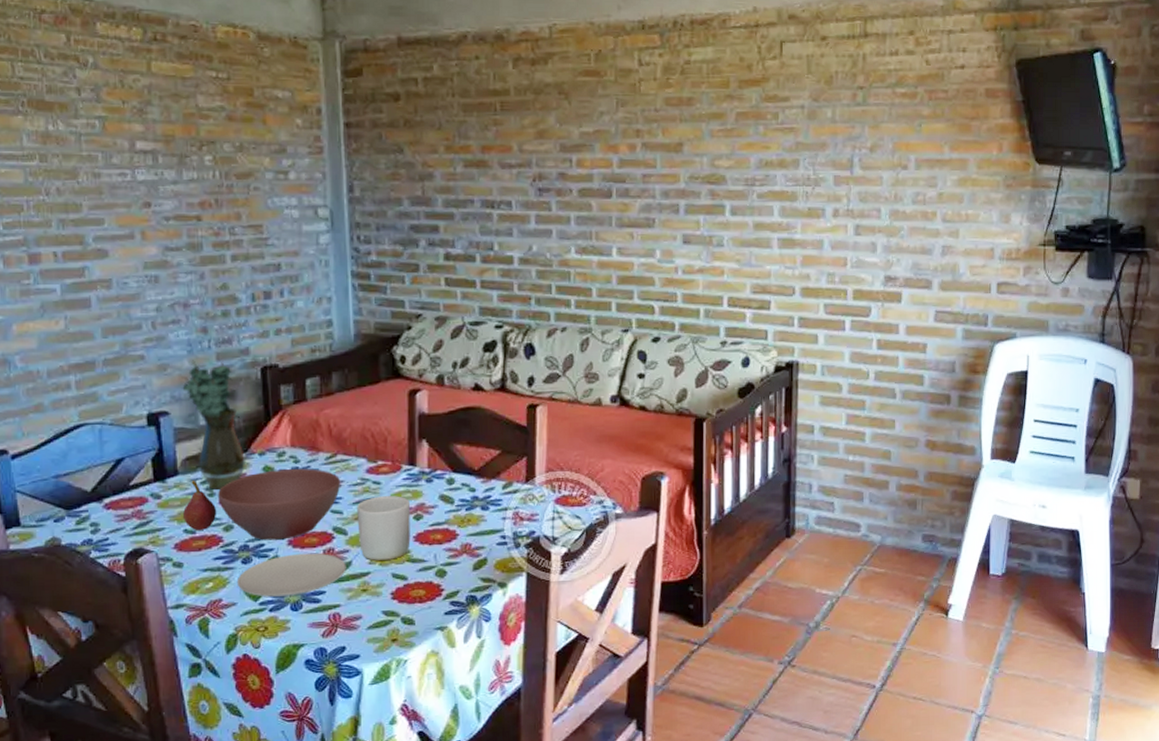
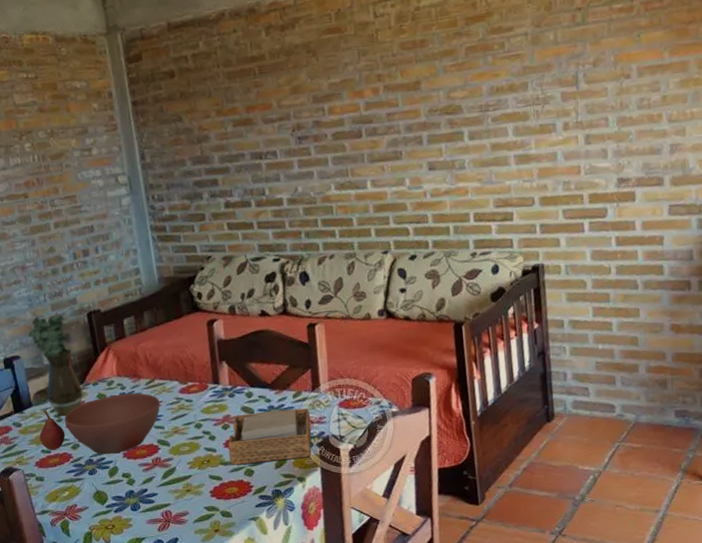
plate: present [236,553,346,597] -> none [86,462,172,501]
mug: present [357,496,411,561] -> none [175,410,222,466]
napkin holder: none [418,501,521,563] -> present [228,408,312,465]

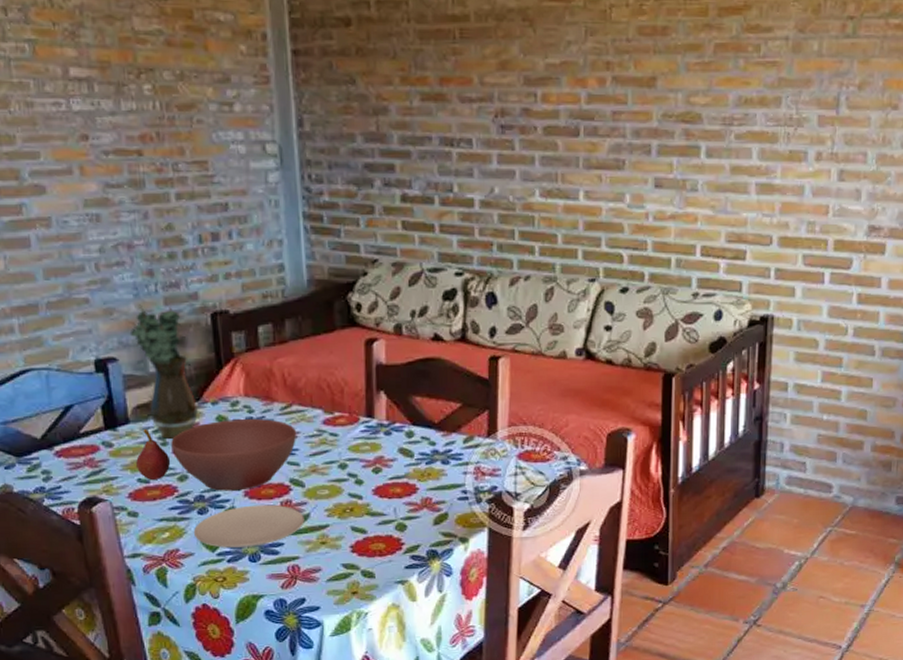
plate: none [86,462,172,501] -> present [193,504,305,548]
napkin holder: present [228,408,312,465] -> none [378,456,483,517]

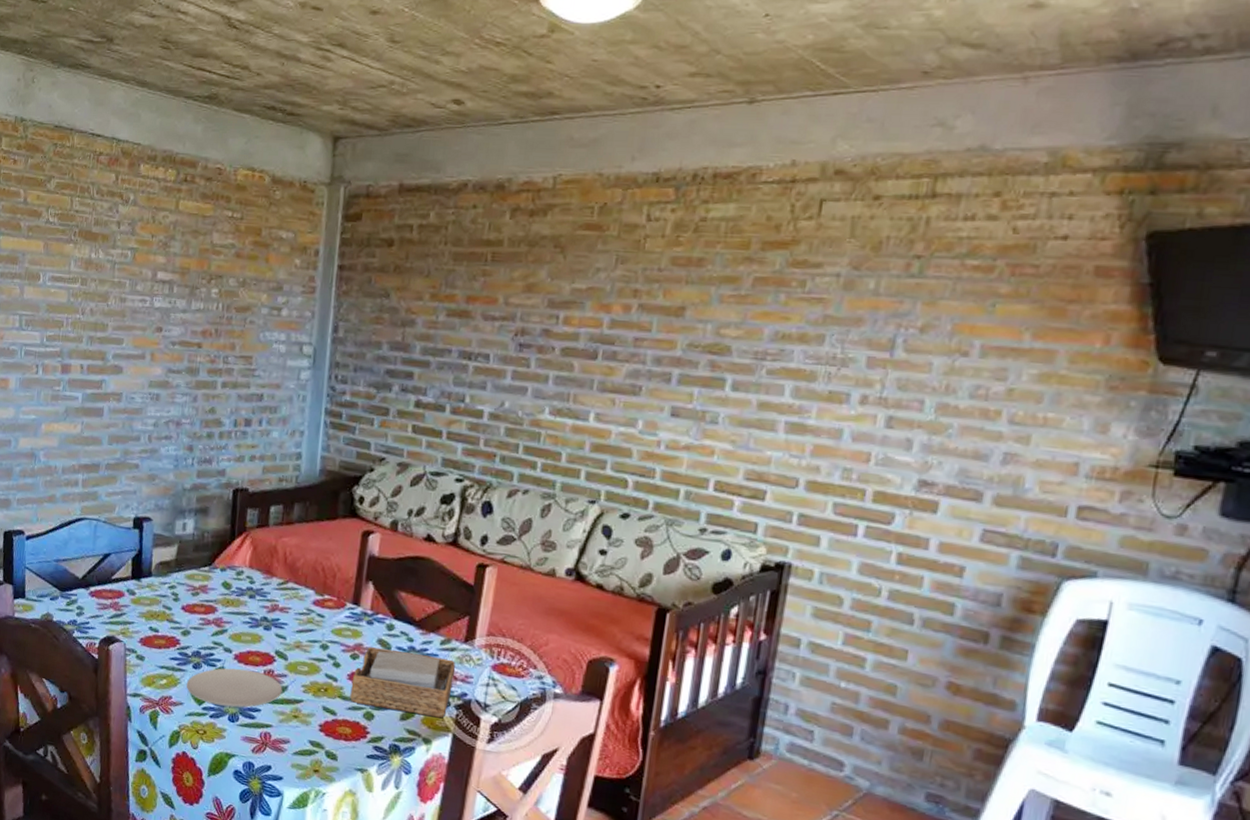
vase: present [129,304,198,439] -> none [165,474,209,596]
fruit: present [136,428,171,481] -> none [150,583,179,631]
bowl: present [171,419,297,491] -> none [181,586,289,653]
napkin holder: none [378,456,483,517] -> present [350,647,456,719]

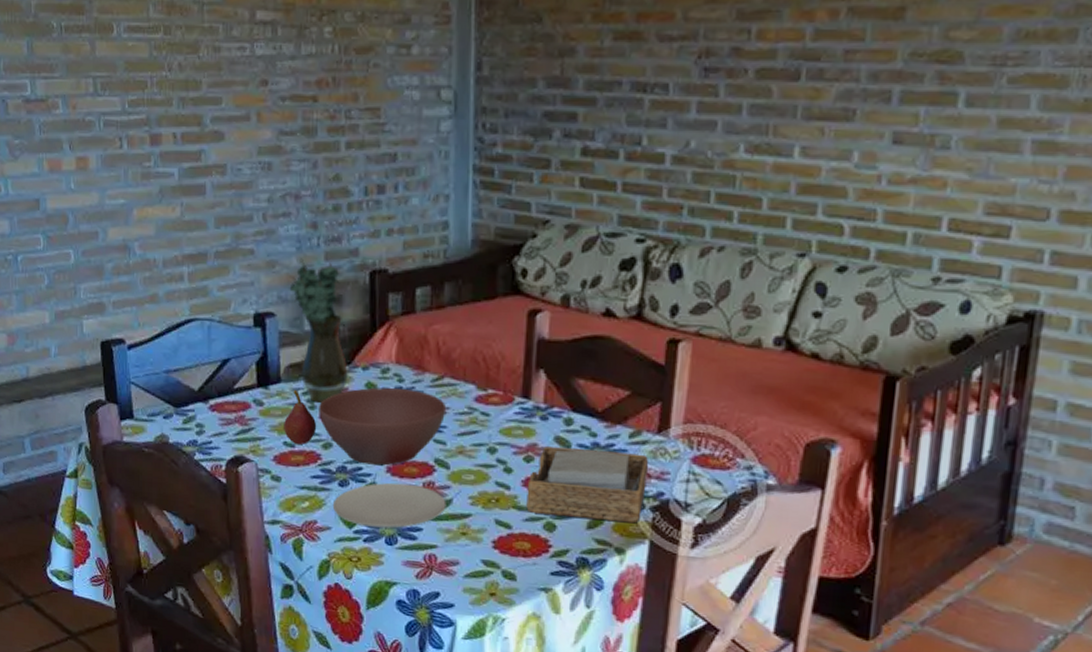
fruit: none [150,583,179,631] -> present [284,389,317,446]
vase: none [165,474,209,596] -> present [289,258,348,403]
bowl: none [181,586,289,653] -> present [319,387,447,466]

